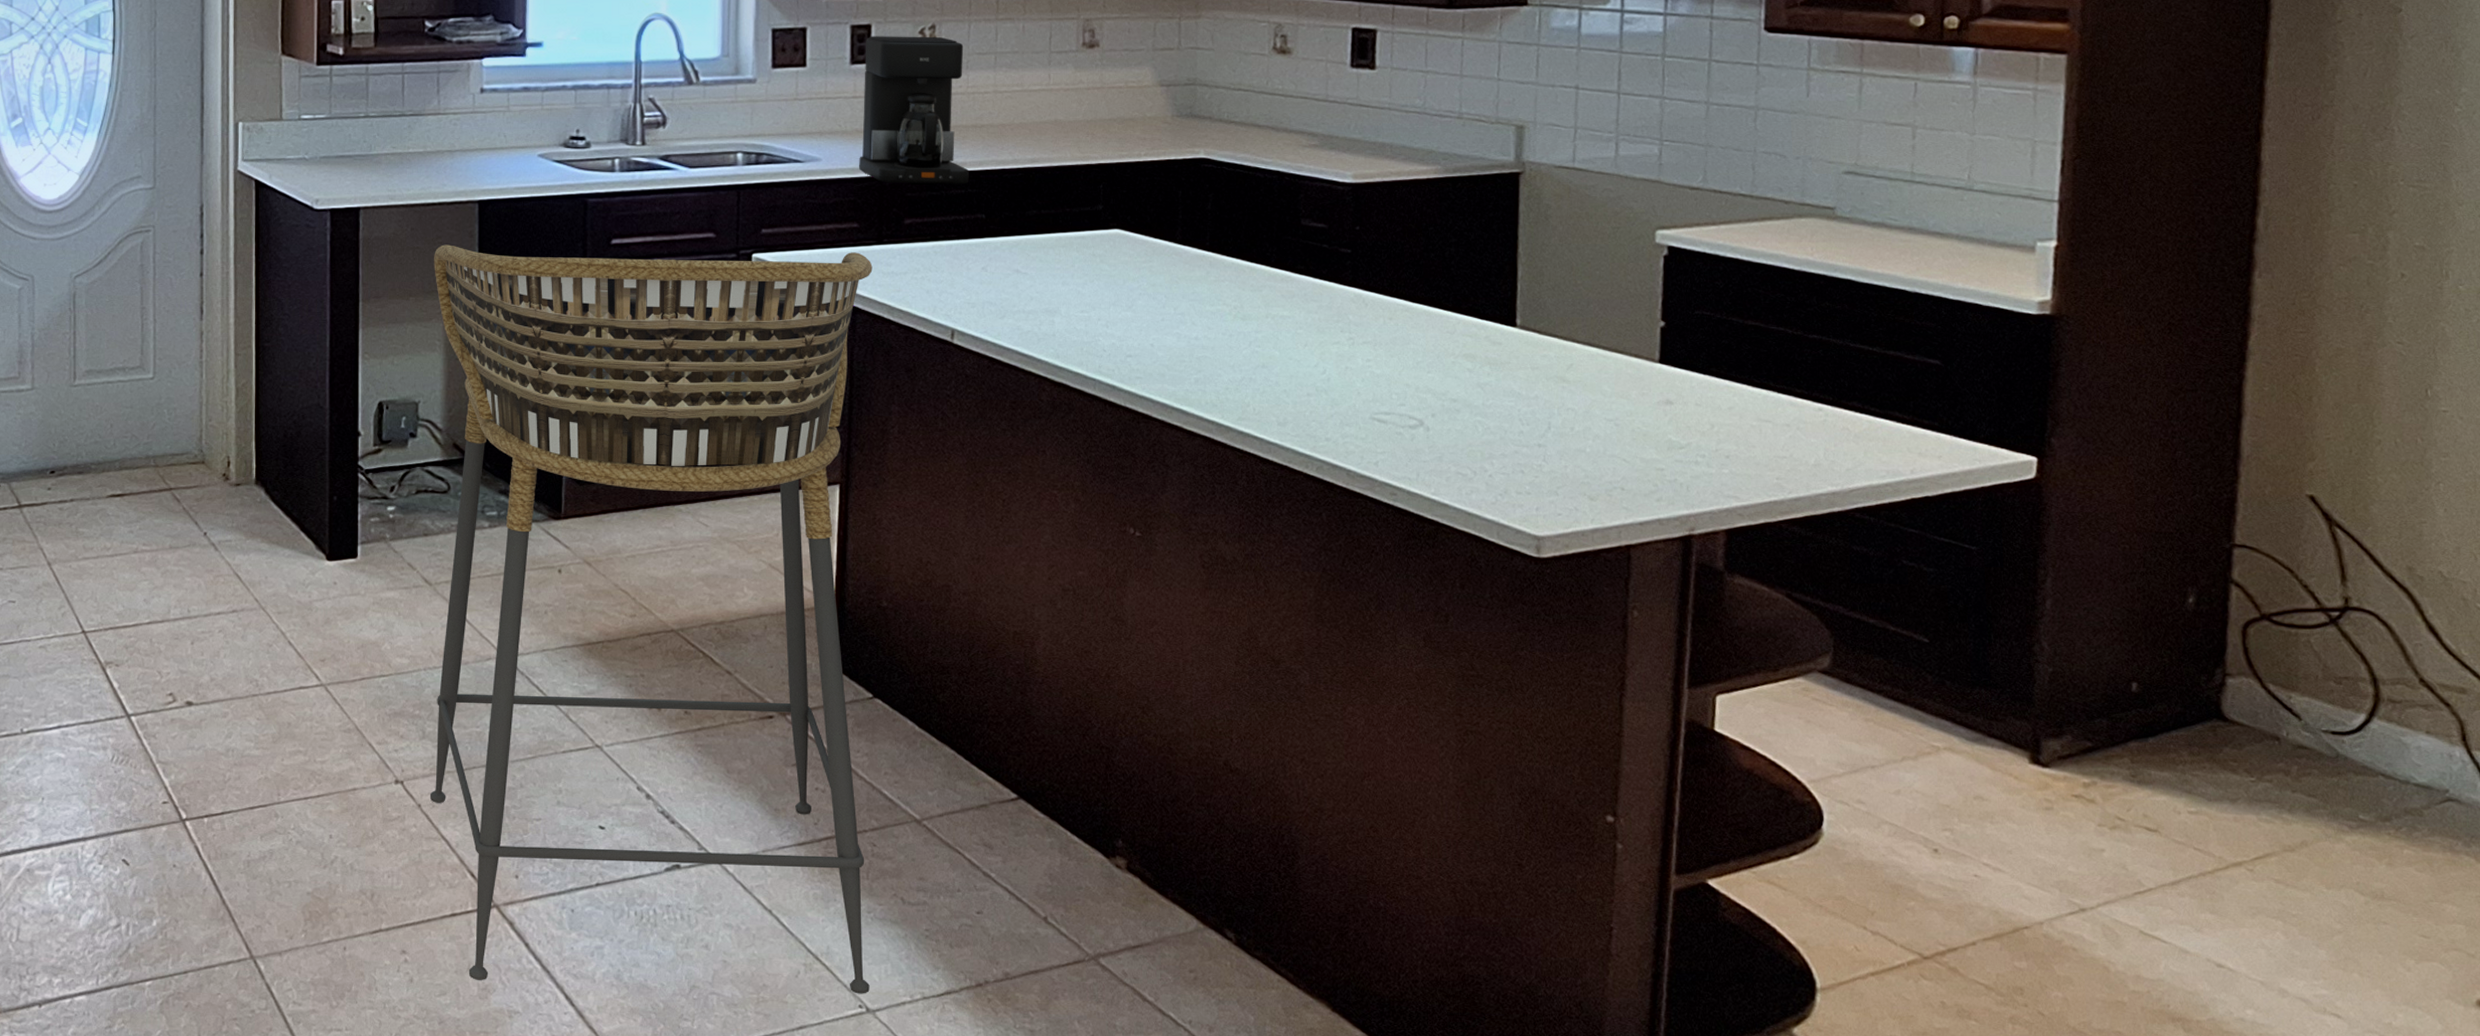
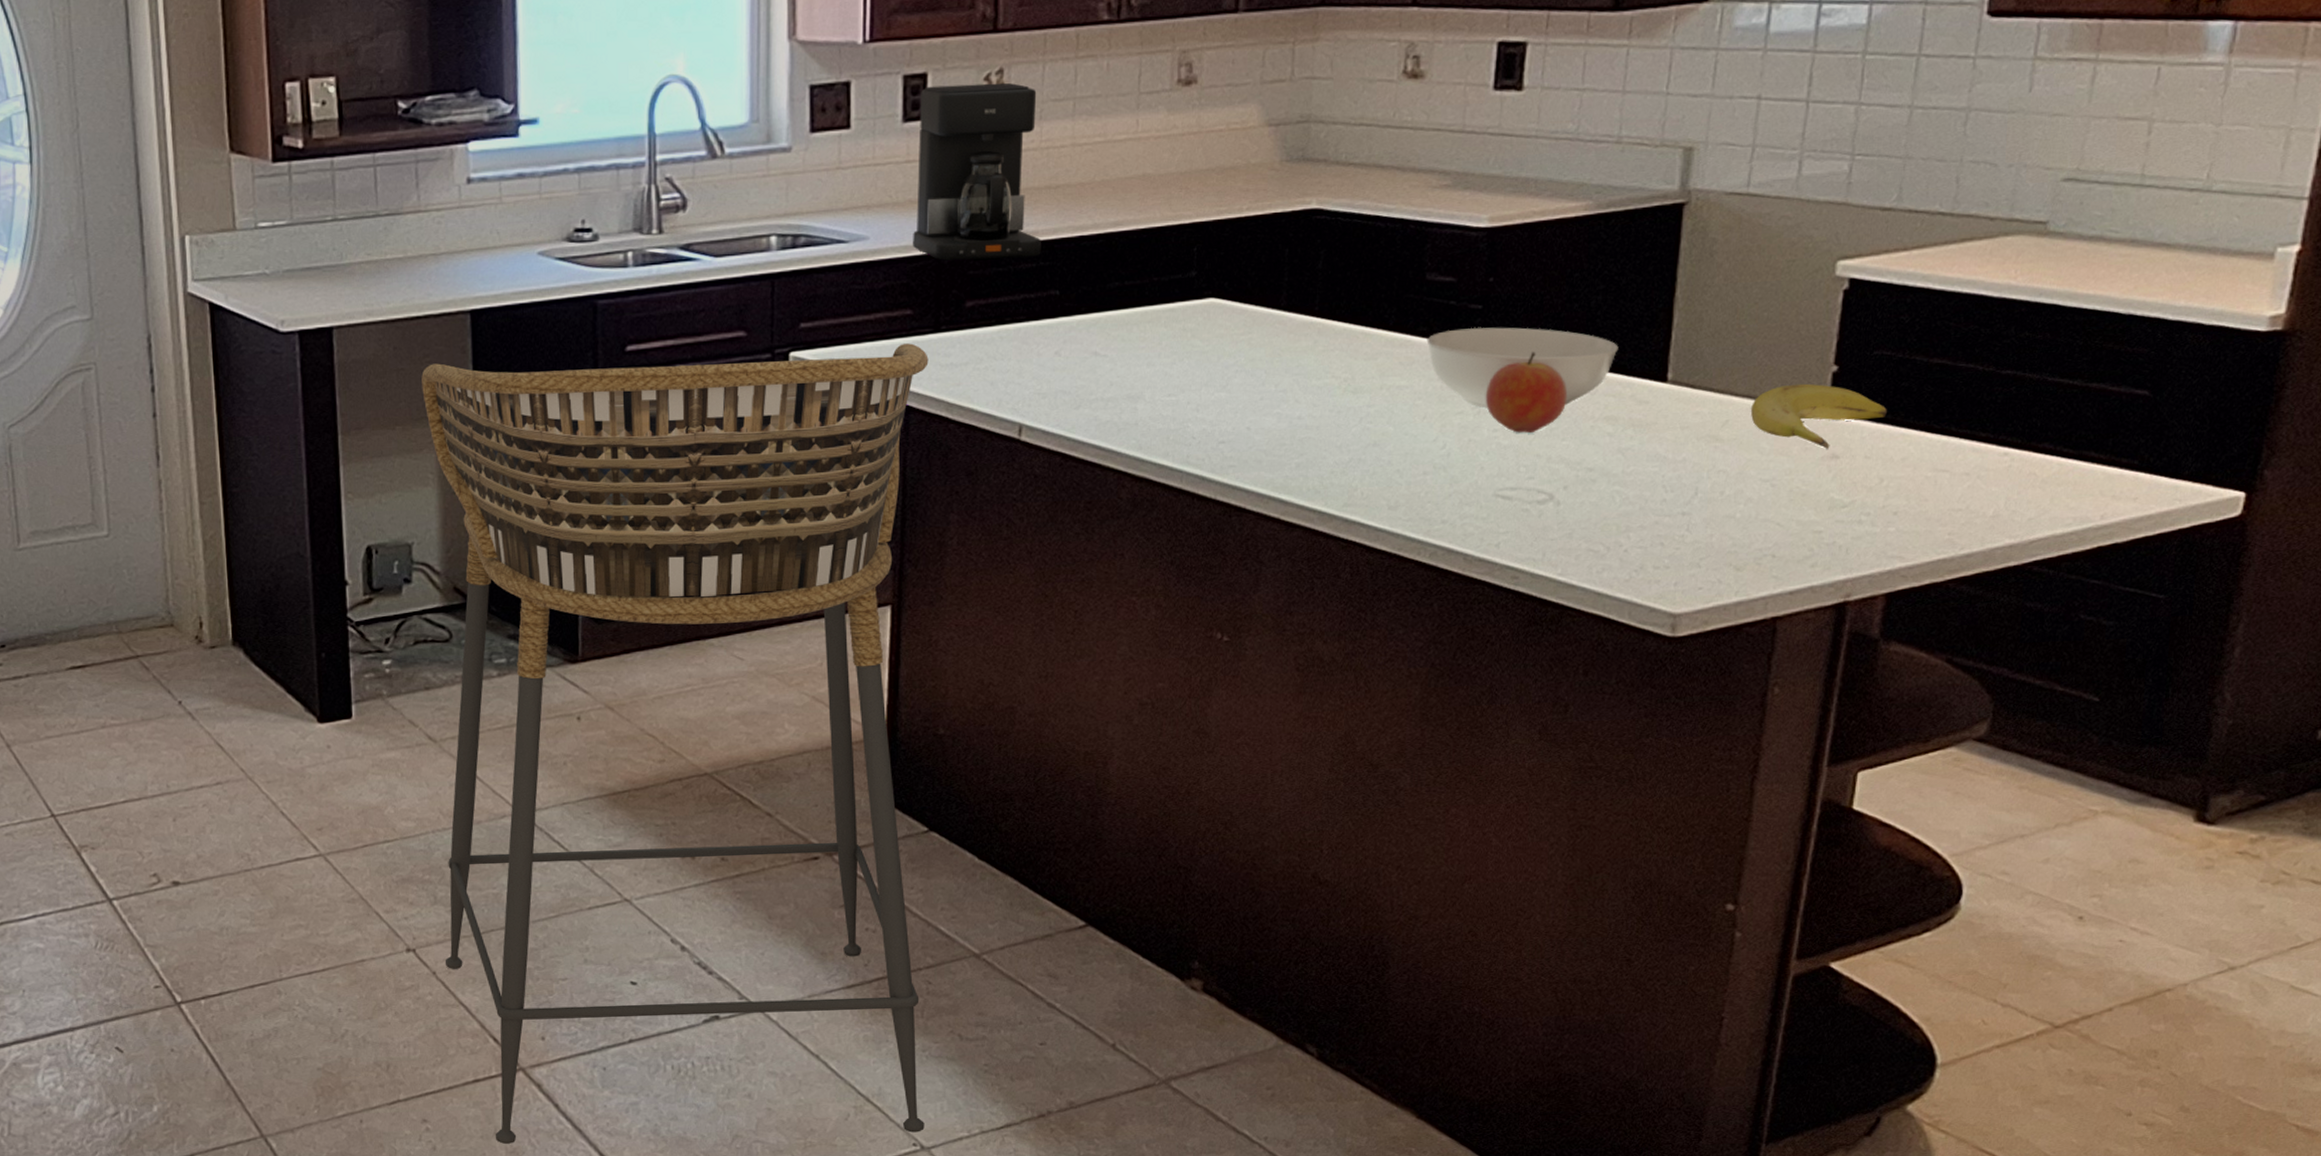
bowl: none [1304,269,1472,341] -> present [1426,327,1619,409]
fruit: none [1358,293,1430,365] -> present [1485,352,1568,434]
fruit: none [1592,335,1711,396] -> present [1751,383,1887,450]

